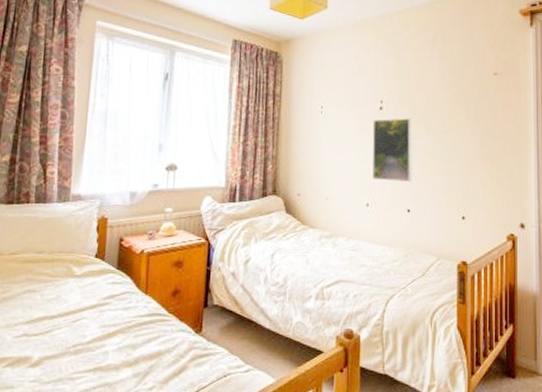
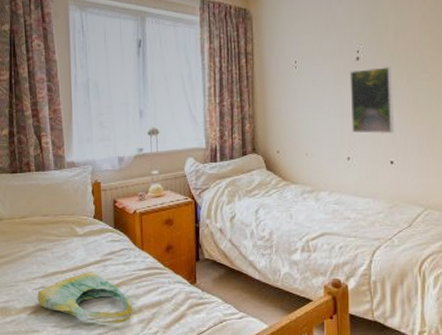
tote bag: none [17,317,128,377] -> present [37,272,133,323]

